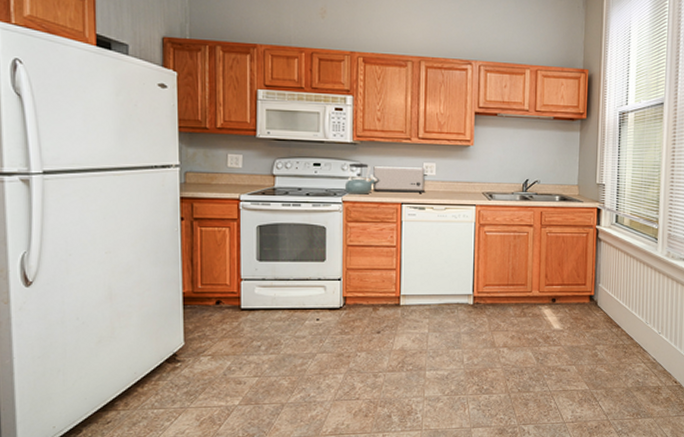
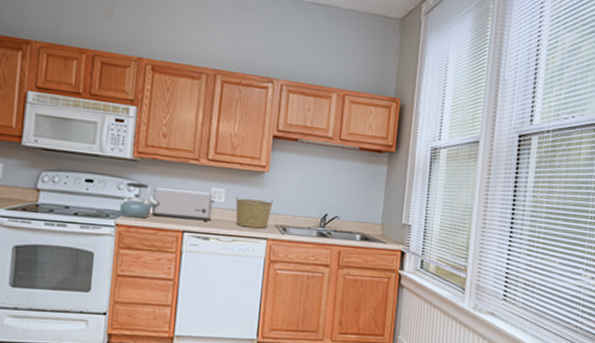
basket: none [445,168,479,196] -> present [235,195,273,229]

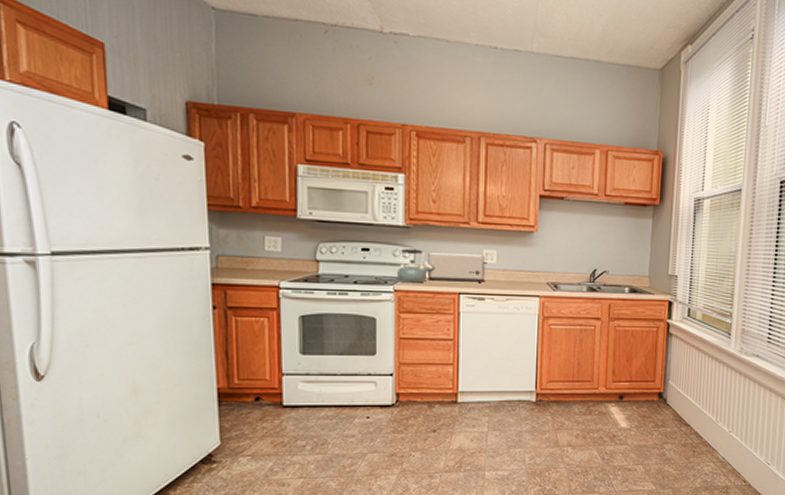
basket: present [235,195,273,229] -> none [506,256,544,287]

